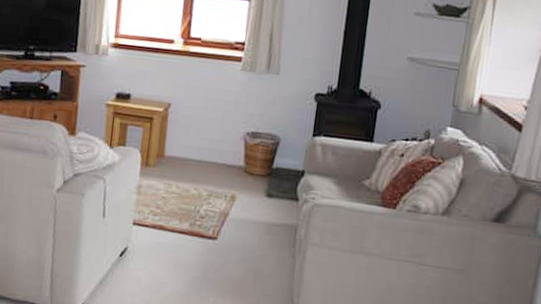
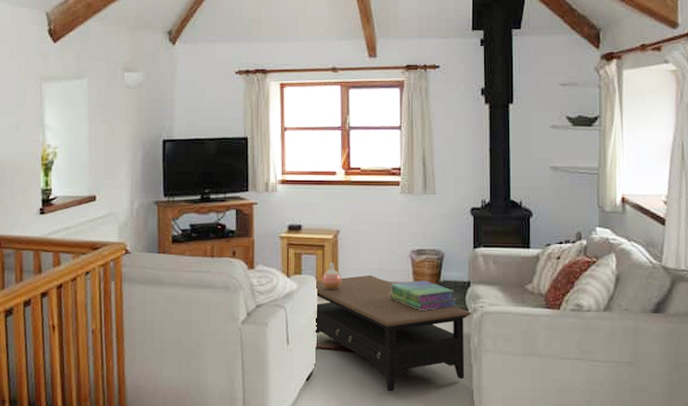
coffee table: none [132,153,301,276] -> present [313,274,471,392]
vase: none [146,137,168,166] -> present [322,263,342,290]
stack of books: none [216,164,288,197] -> present [389,280,457,311]

